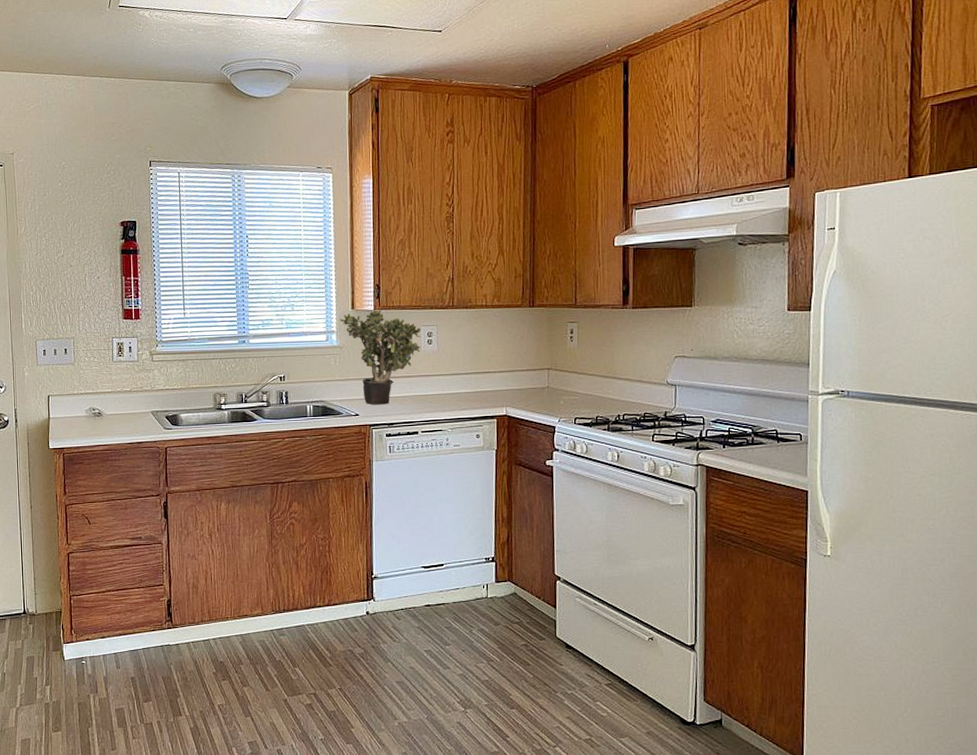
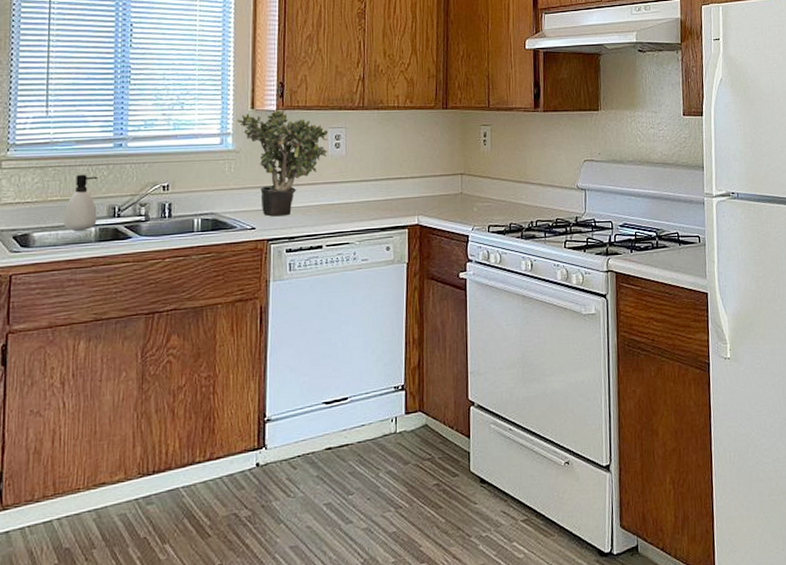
soap dispenser: none [203,366,229,414] -> present [63,174,98,232]

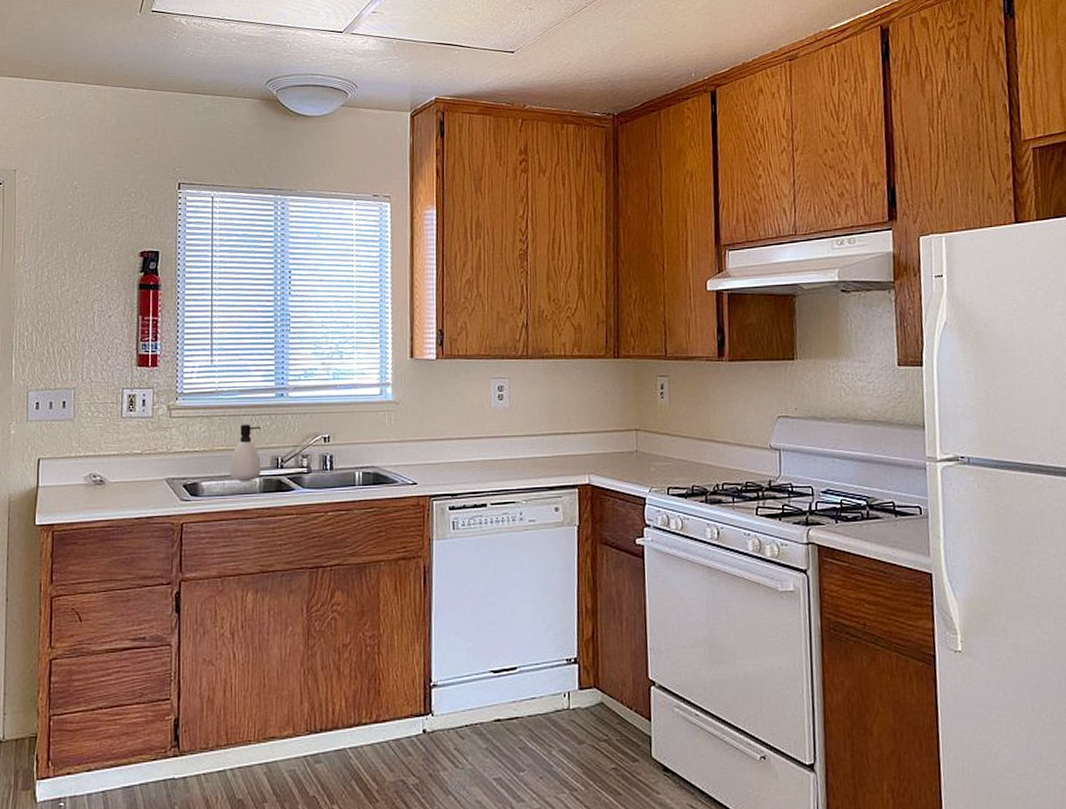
potted plant: present [237,110,328,217] -> none [396,359,490,472]

